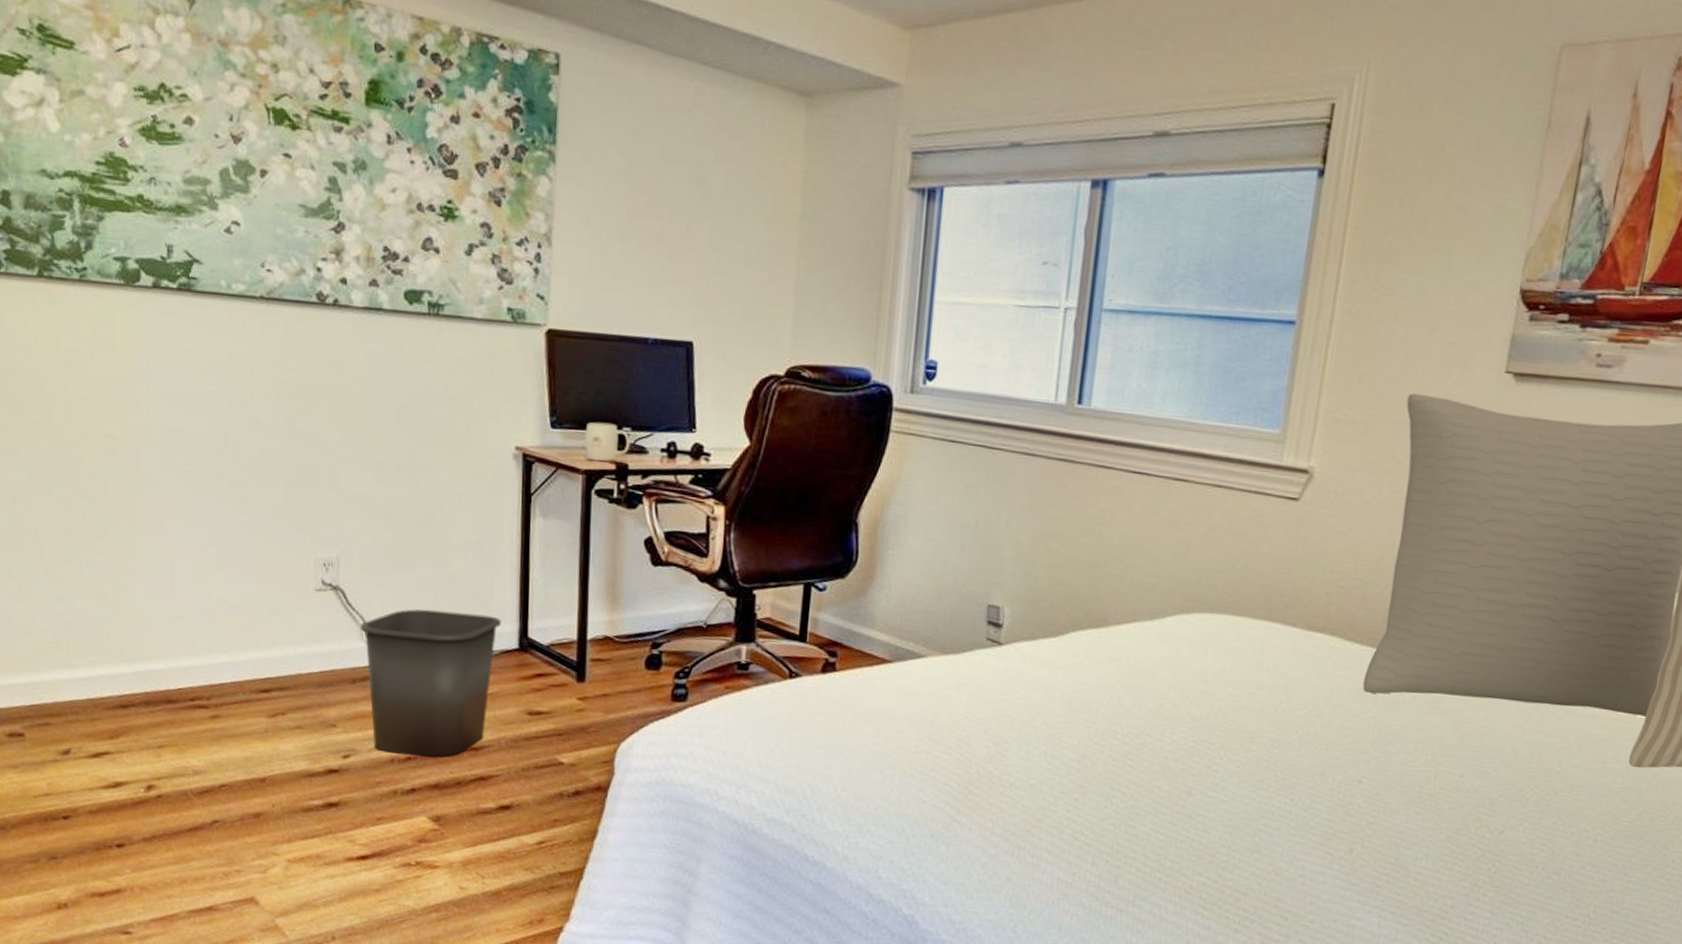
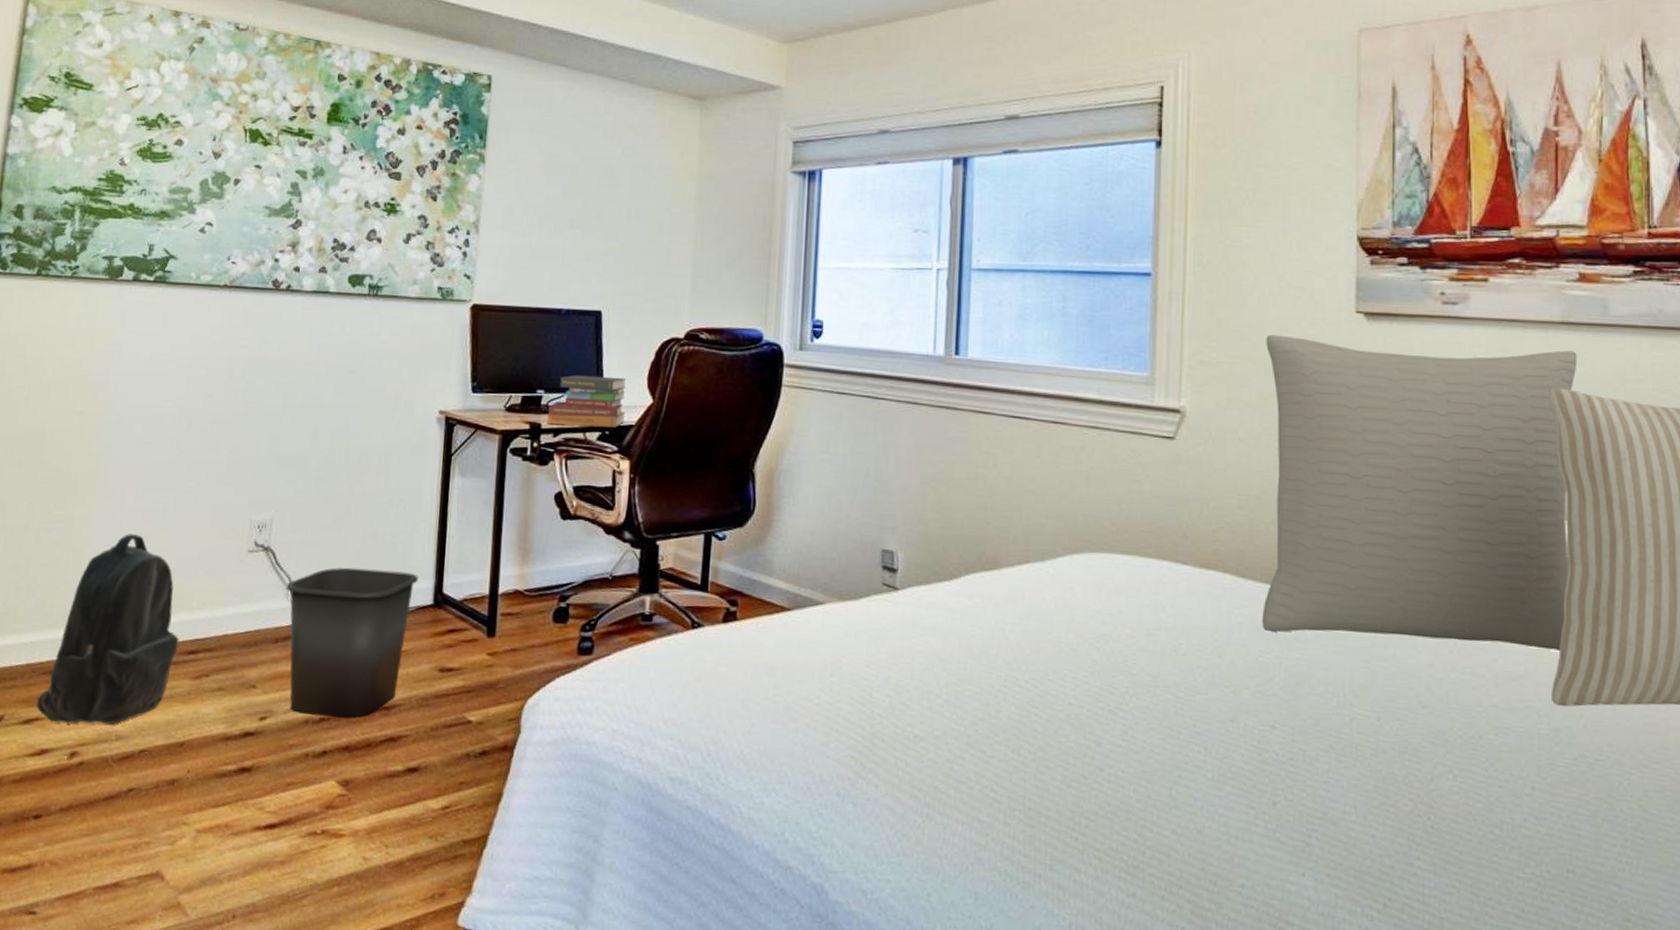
backpack: none [104,568,250,760] -> present [36,534,179,725]
mug: present [584,422,631,462] -> none [501,385,544,423]
books: none [634,412,721,471] -> present [546,374,626,428]

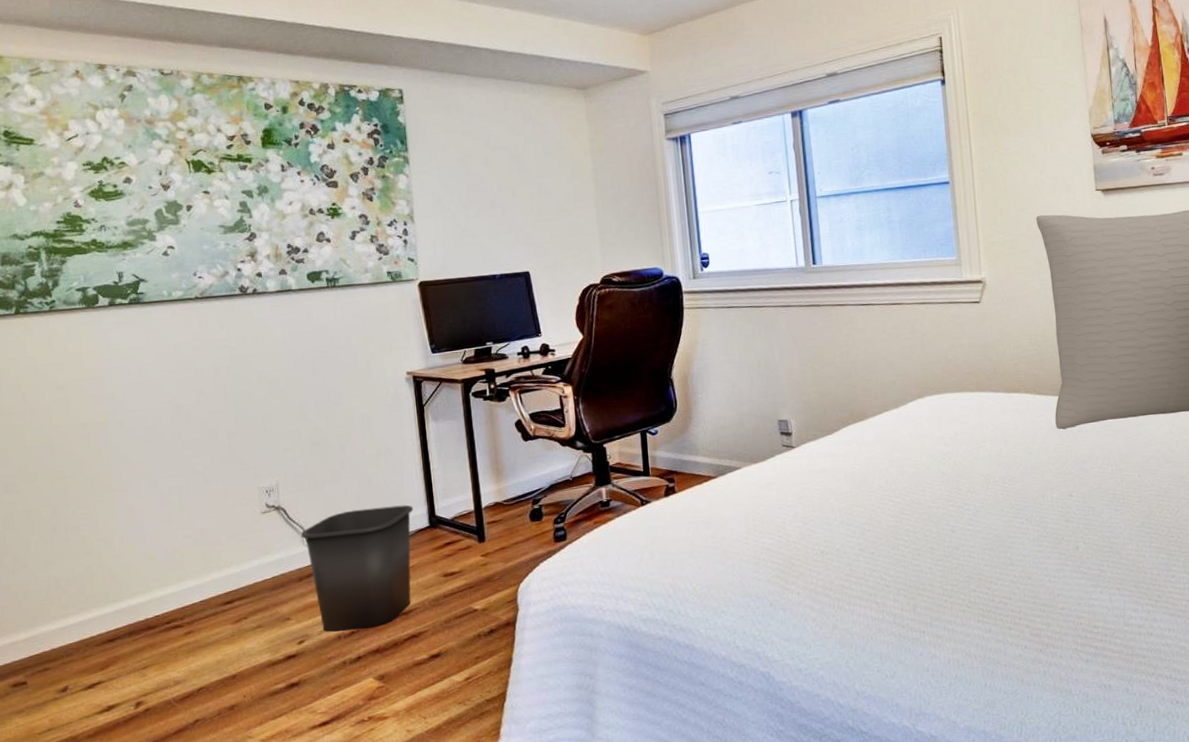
backpack: present [36,534,179,725] -> none [96,517,216,683]
books: present [546,374,626,428] -> none [498,322,563,369]

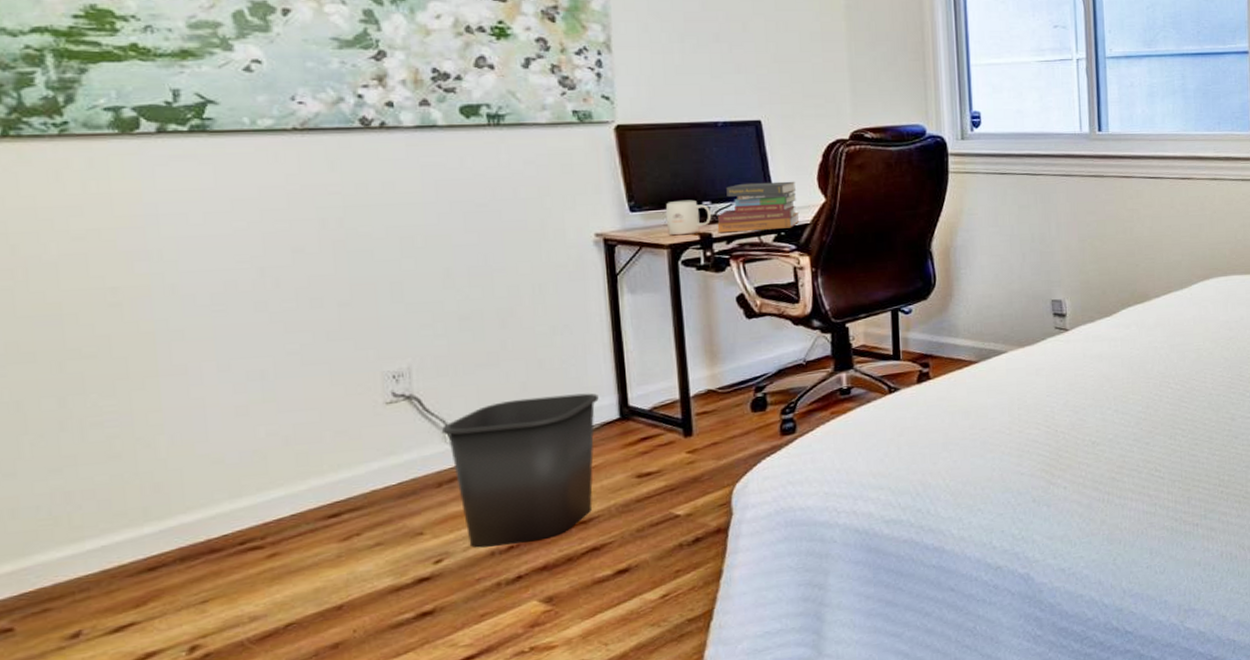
mug: none [458,341,494,372] -> present [665,199,712,236]
books: none [498,322,563,369] -> present [717,181,800,233]

